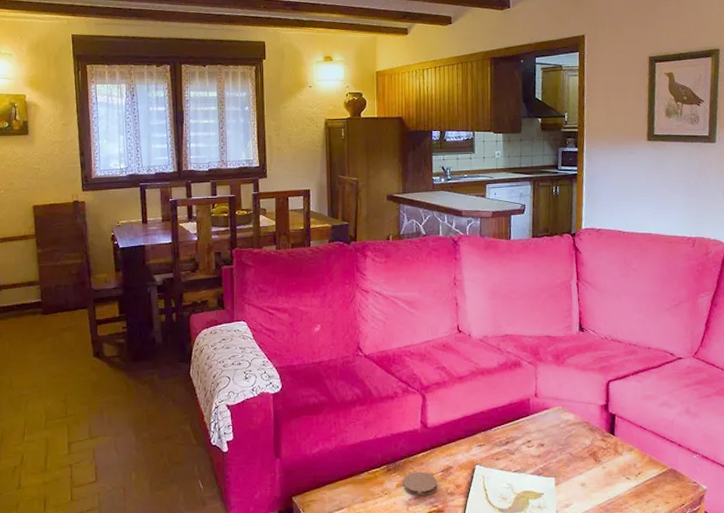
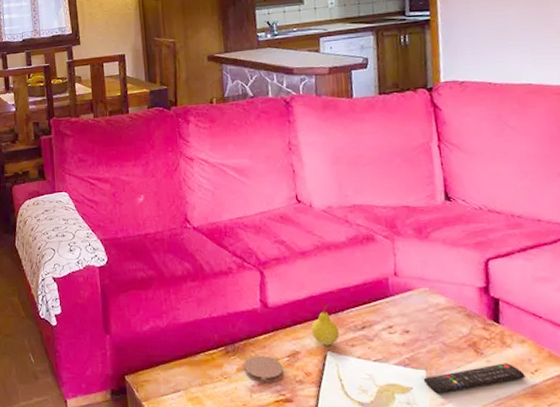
fruit: none [463,424,487,460] -> present [311,305,339,346]
remote control: none [552,468,631,498] -> present [423,363,526,394]

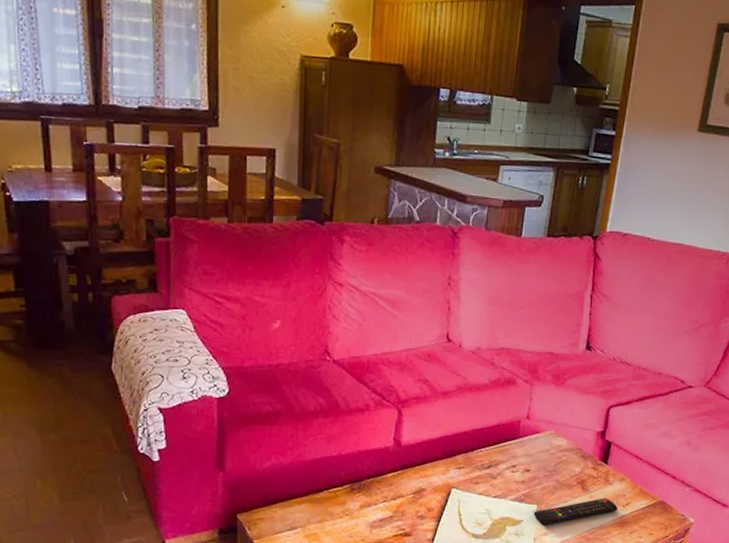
coaster: present [243,356,284,383] -> none [367,493,407,519]
fruit: present [311,305,339,346] -> none [440,444,466,483]

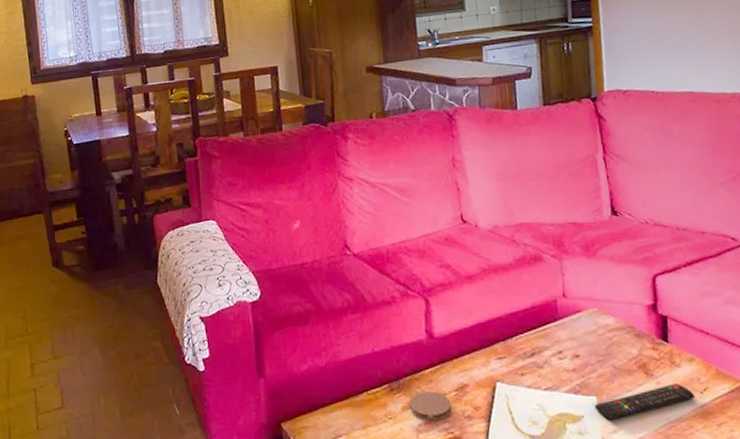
coaster: none [367,493,407,519] -> present [408,391,452,422]

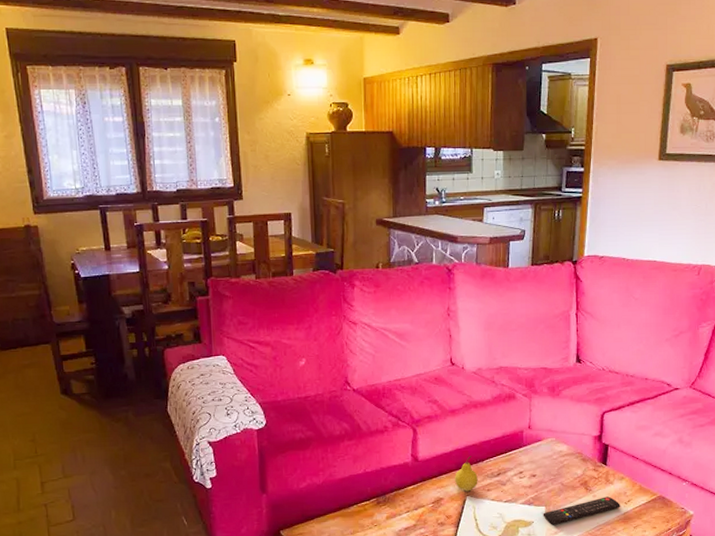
coaster: present [408,391,452,422] -> none [392,503,428,528]
fruit: none [479,332,509,376] -> present [455,456,478,492]

